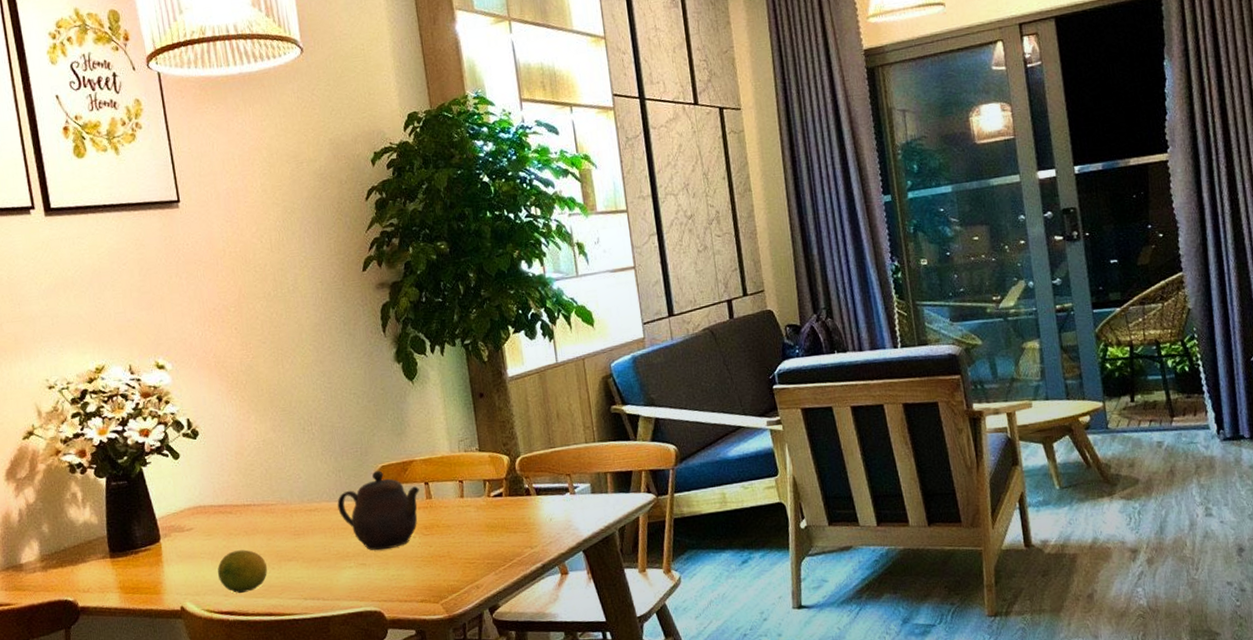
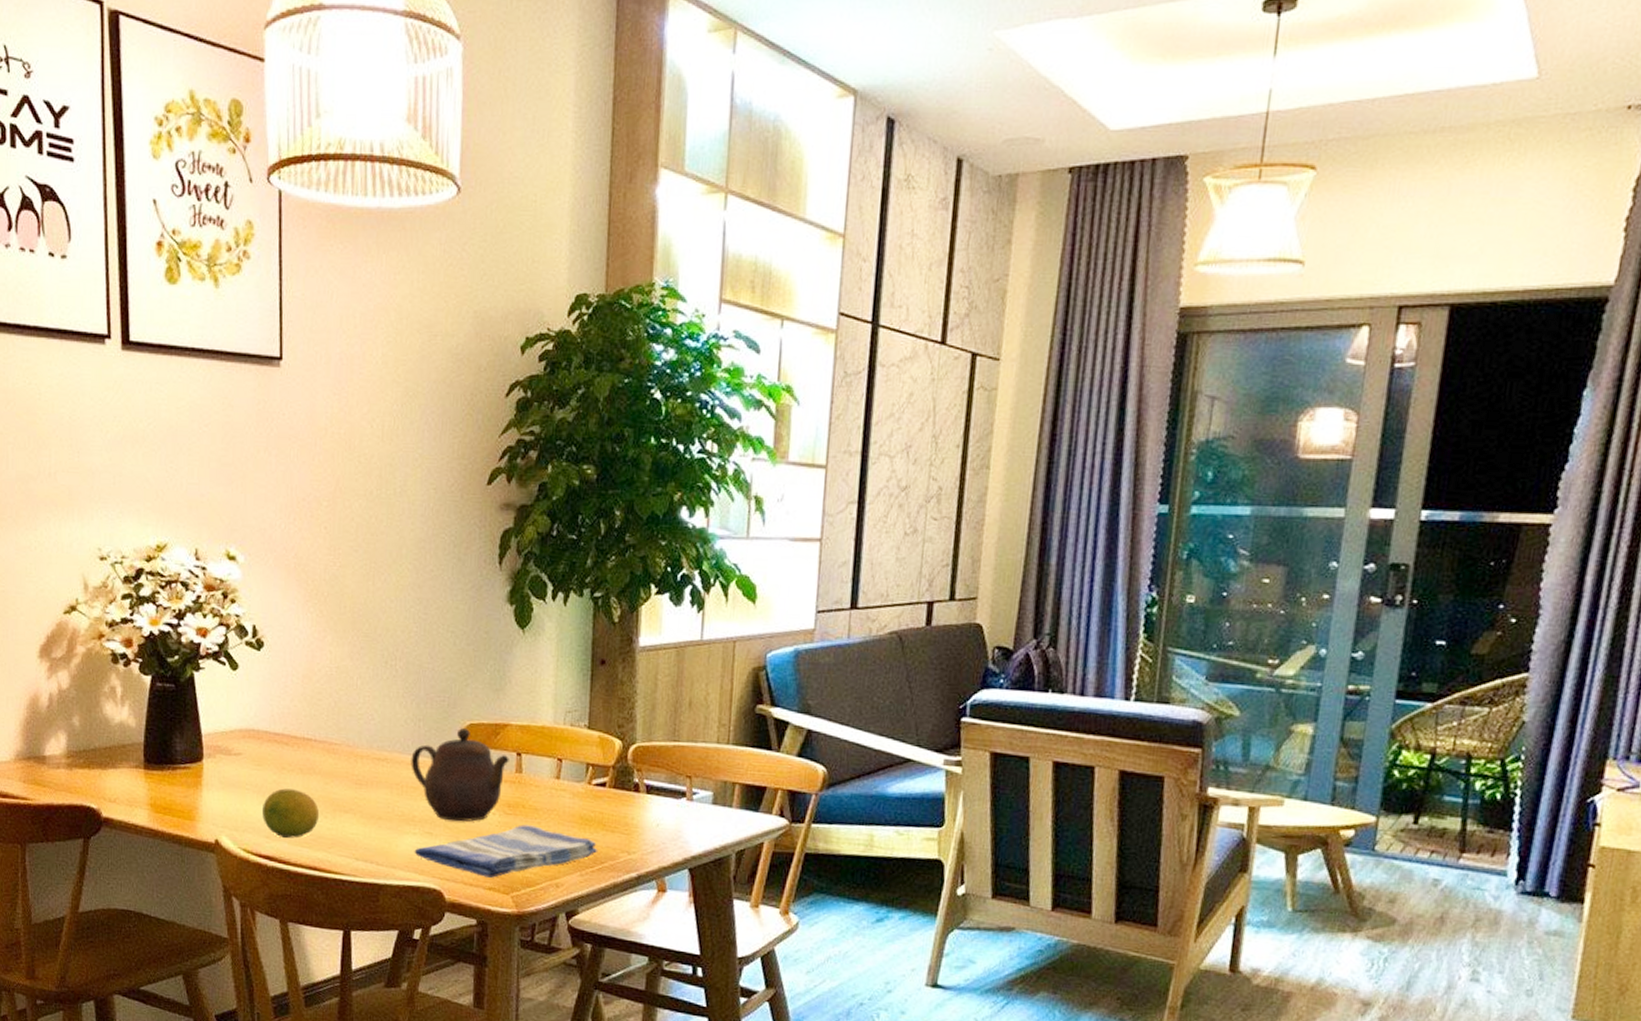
dish towel: none [353,540,506,592] -> present [414,824,598,878]

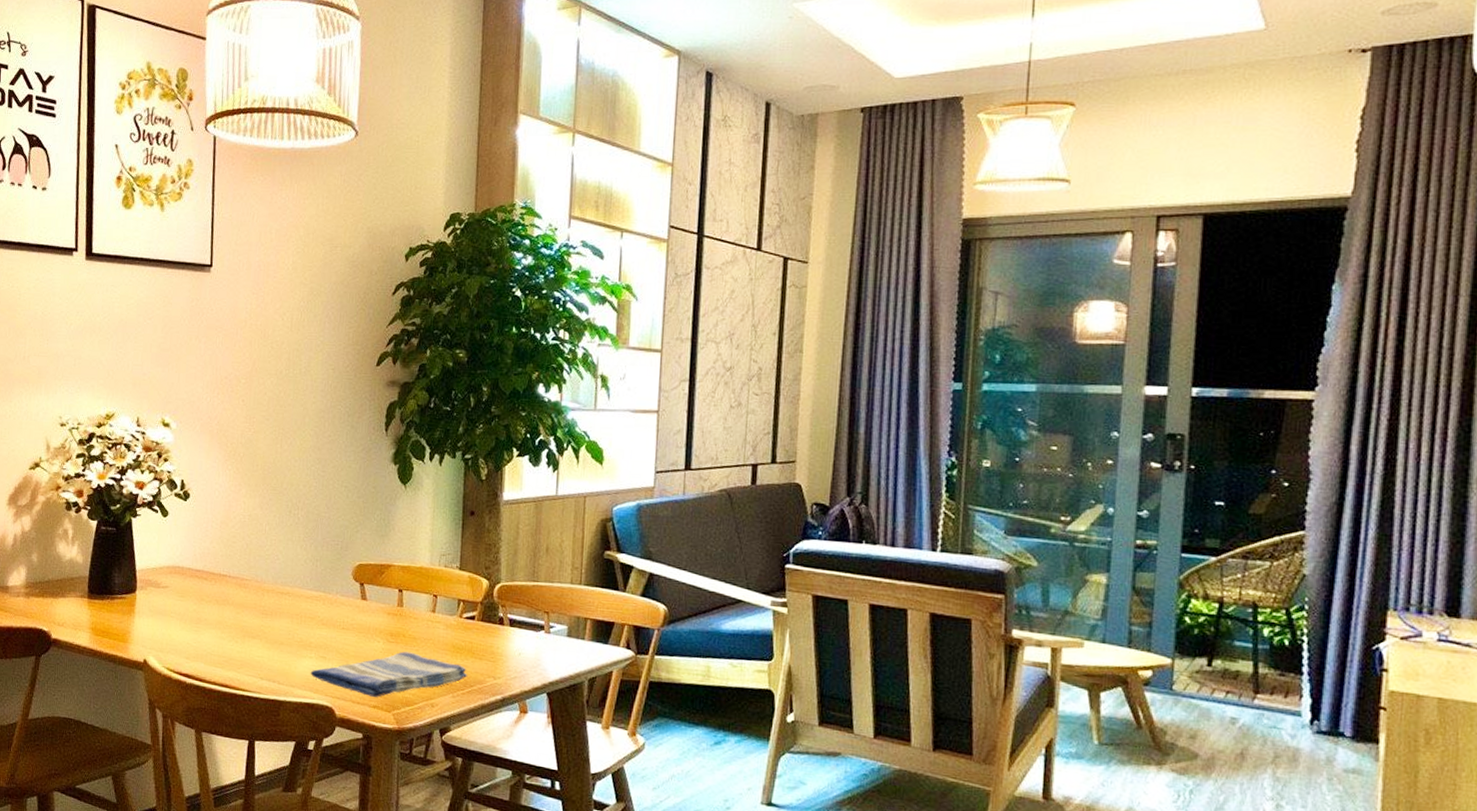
fruit: present [262,788,320,838] -> none [184,616,232,660]
teapot: present [411,728,509,822] -> none [309,568,392,648]

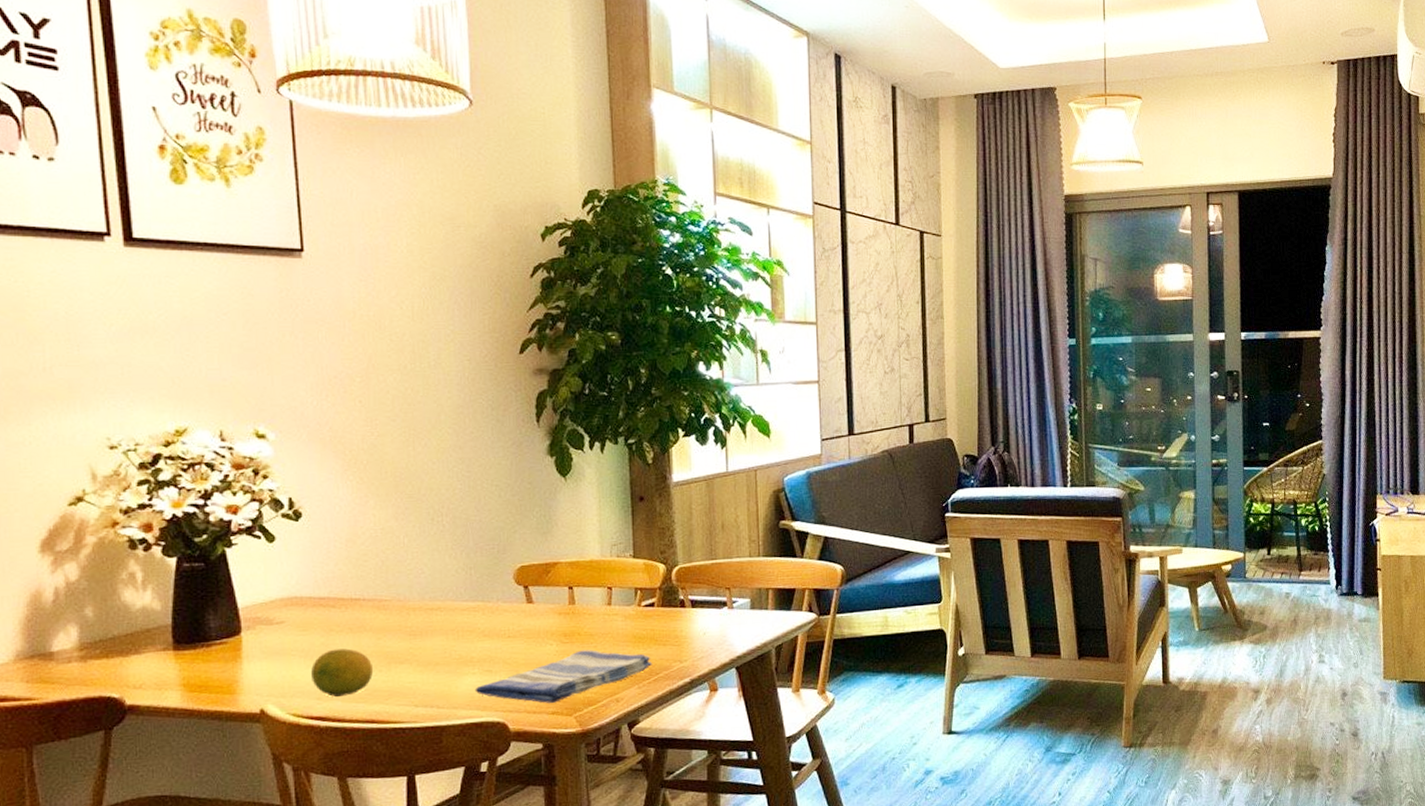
fruit: none [184,616,232,660] -> present [311,648,374,697]

